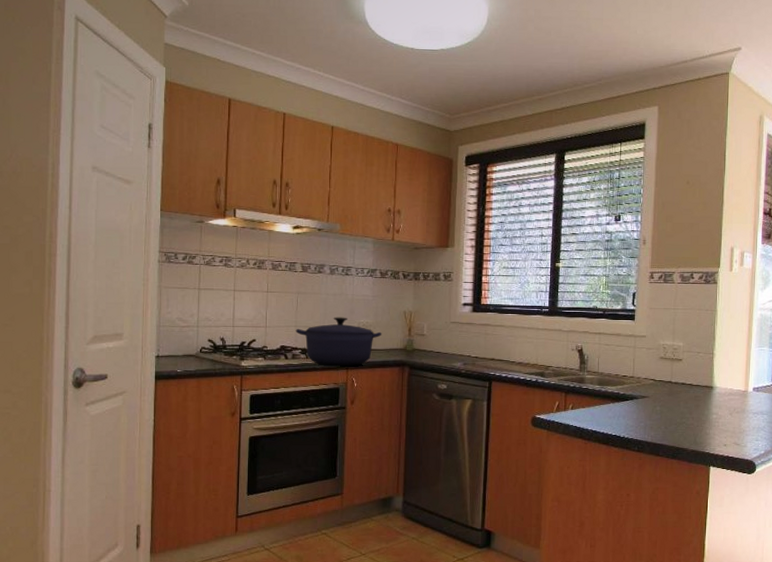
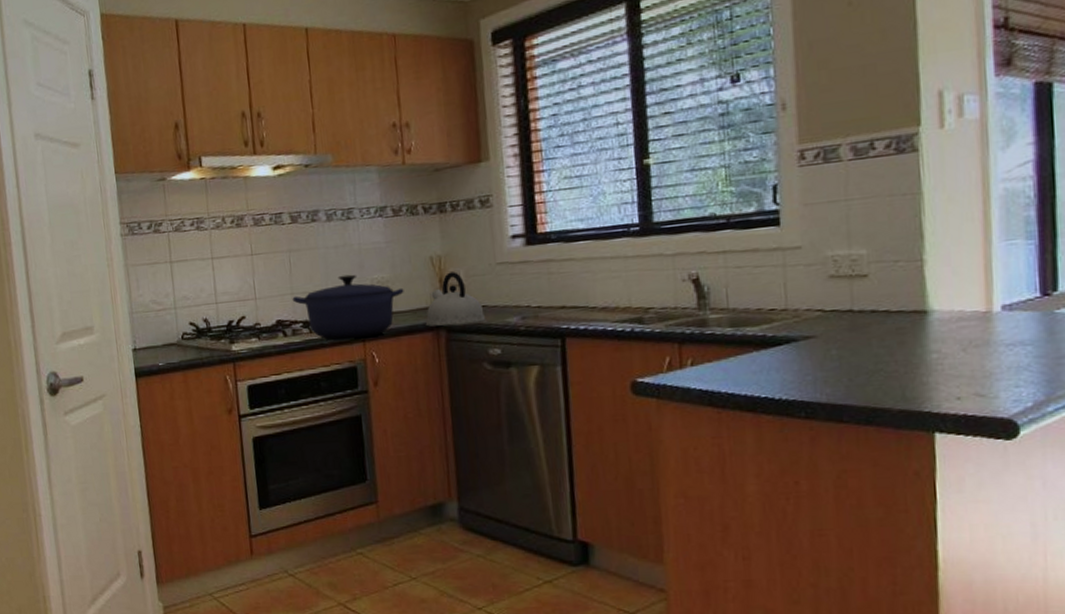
kettle: none [395,324,439,365] -> present [425,272,487,327]

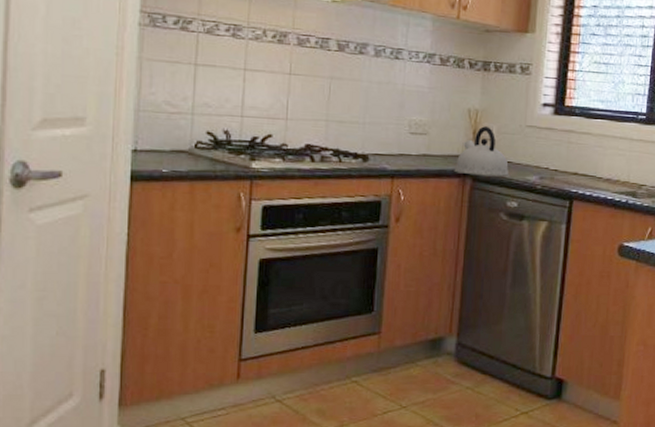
cooking pot: present [292,274,404,340] -> none [326,111,439,175]

